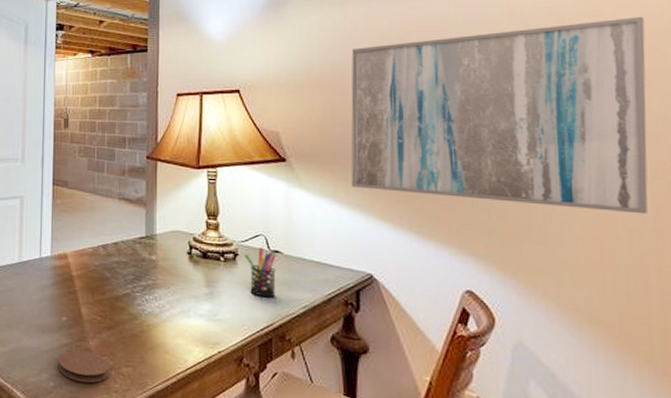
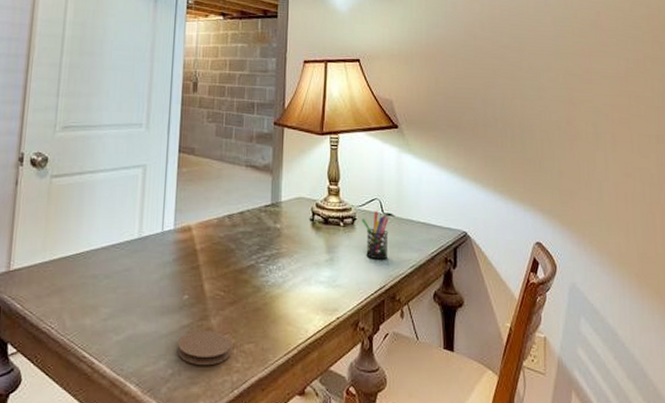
wall art: present [351,16,648,214] -> none [450,13,654,172]

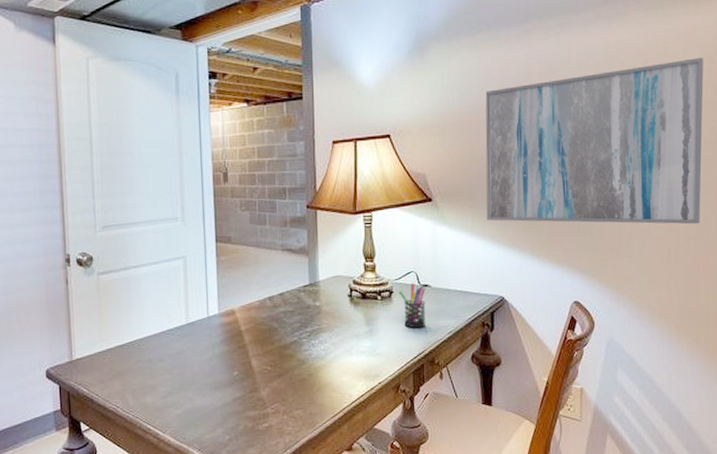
coaster: present [178,330,232,366] -> none [233,401,282,431]
wall art: none [450,13,654,172] -> present [485,57,703,225]

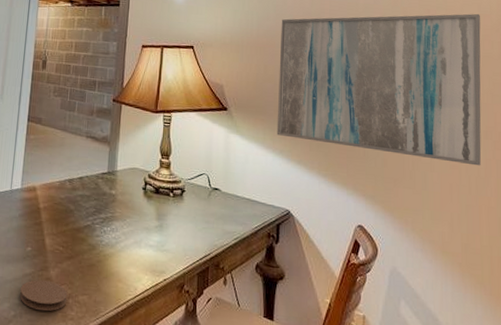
coaster: none [233,401,282,431] -> present [20,279,68,312]
pen holder: present [398,283,426,328] -> none [190,185,216,230]

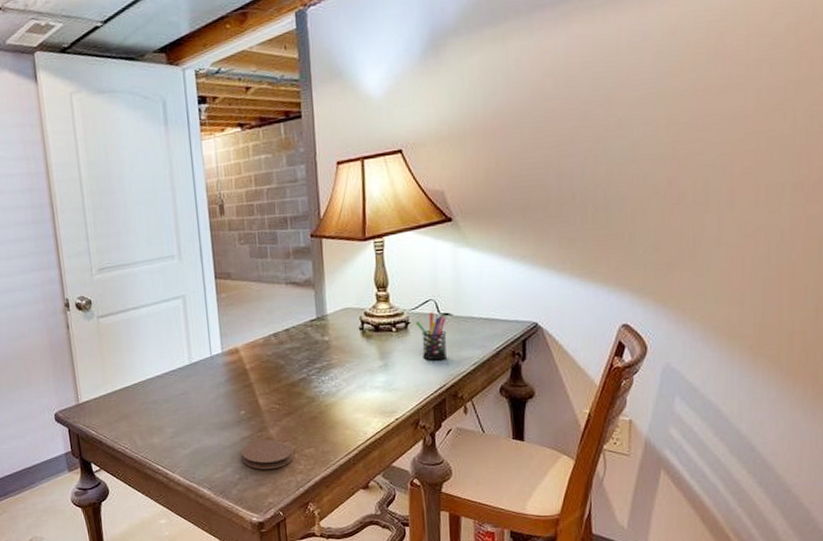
pen holder: none [190,185,216,230] -> present [415,312,447,361]
wall art: present [276,13,482,166] -> none [514,22,797,239]

